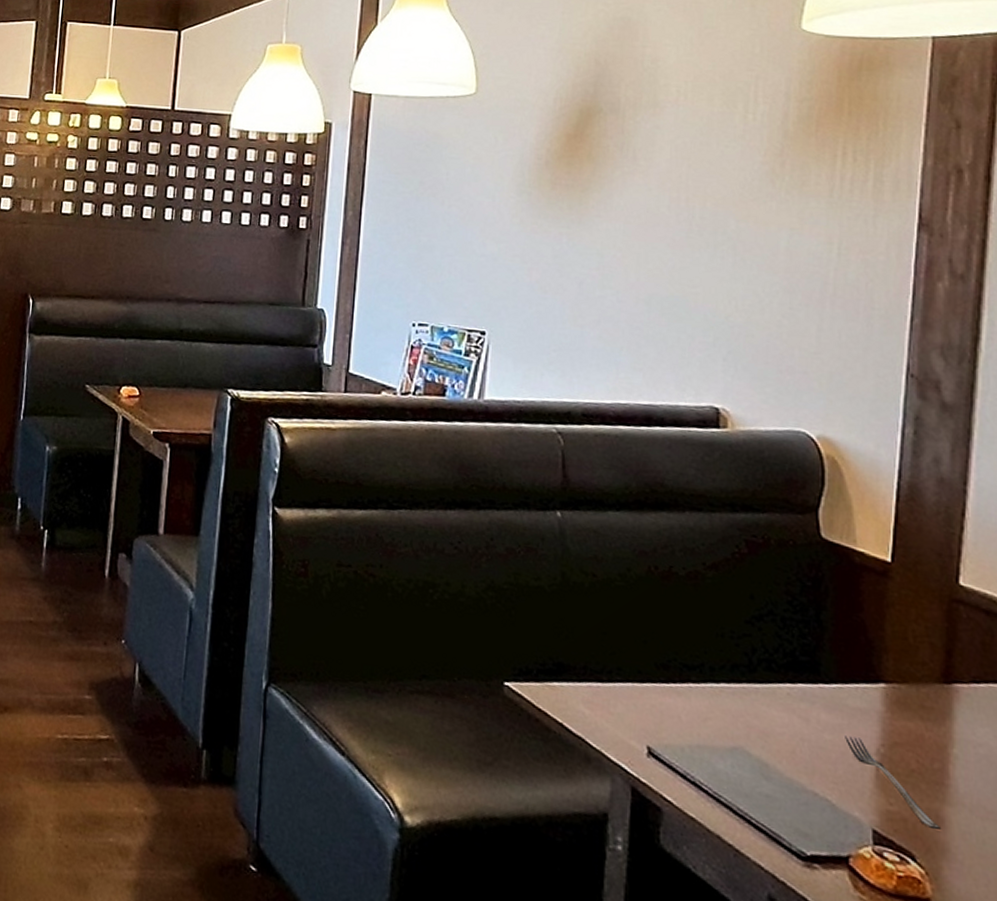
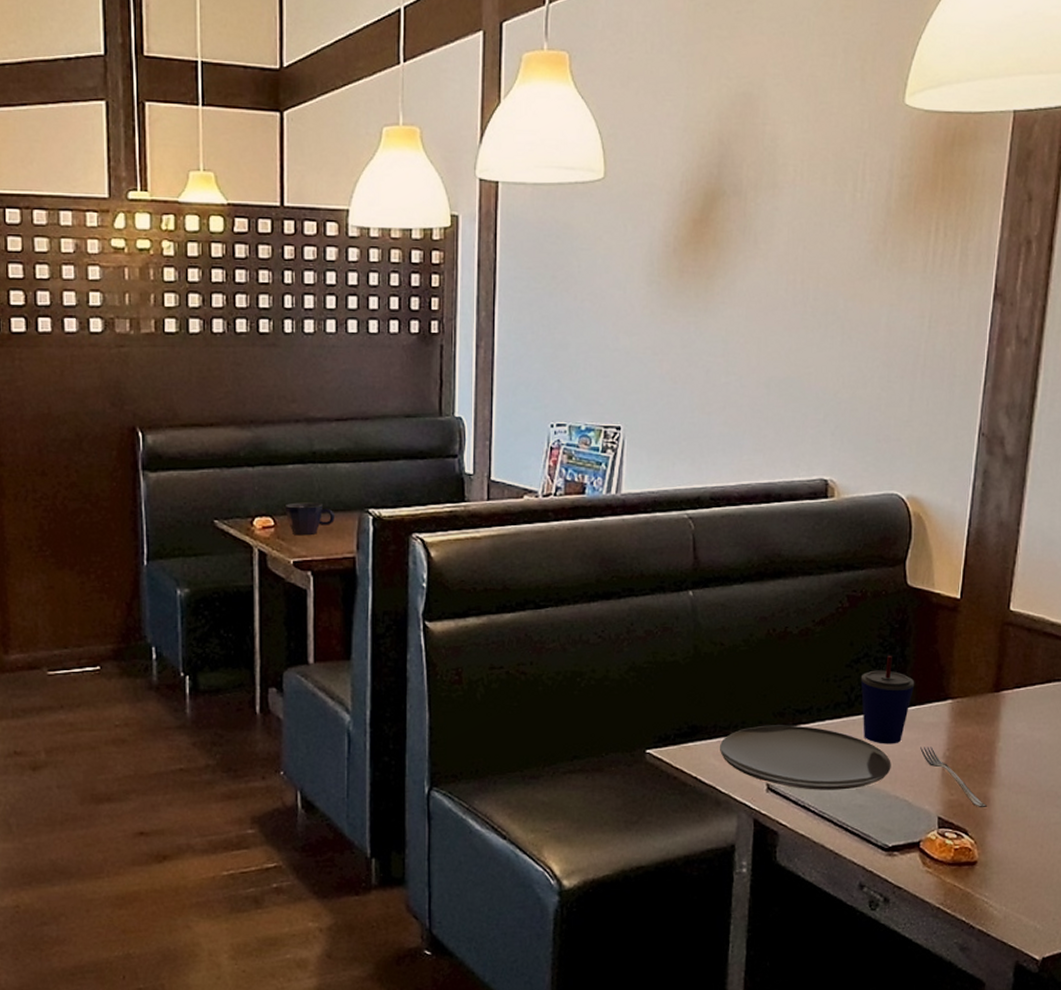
cup: none [150,375,196,409] -> present [286,502,335,536]
plate: none [589,676,807,774] -> present [719,725,891,790]
beverage cup: none [764,616,835,727] -> present [860,655,915,744]

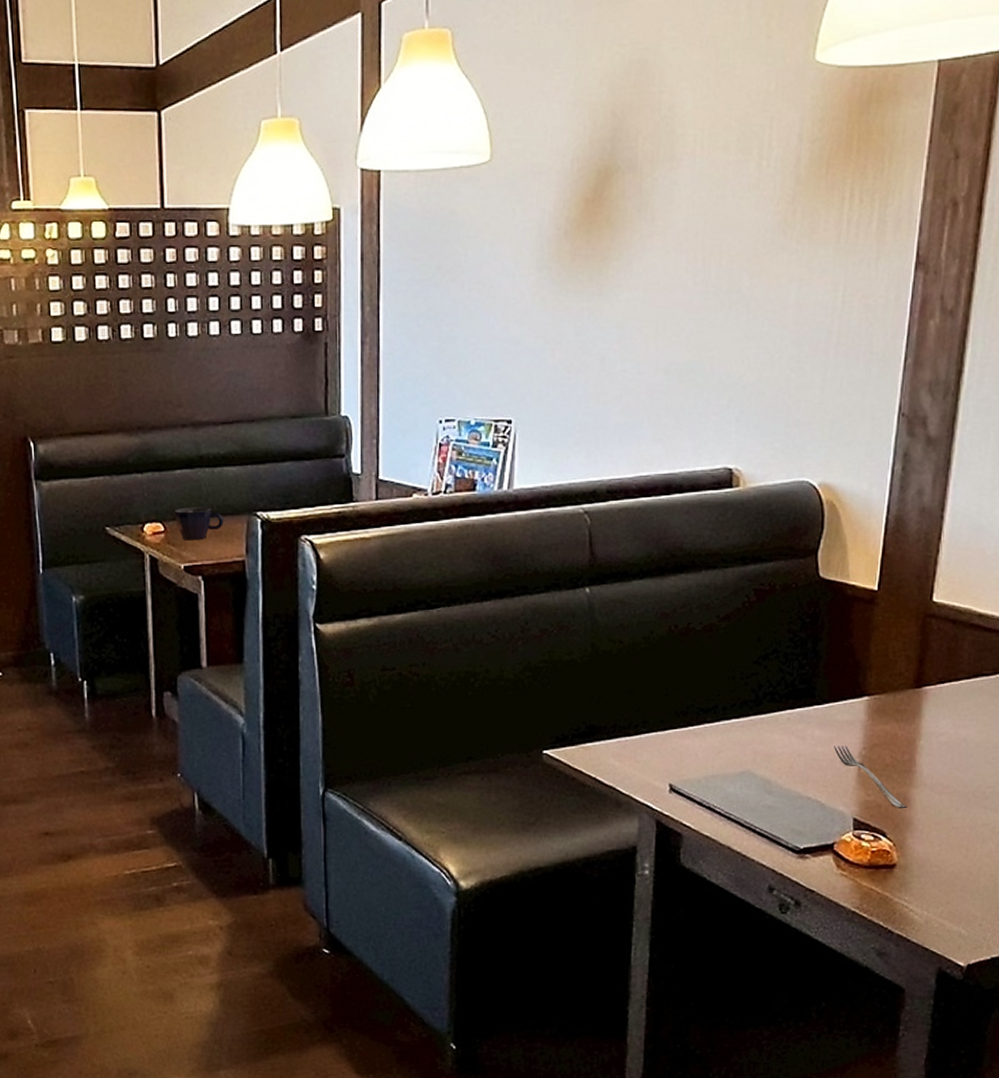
plate: present [719,725,891,790] -> none [619,724,803,791]
beverage cup: present [860,655,915,744] -> none [769,650,828,744]

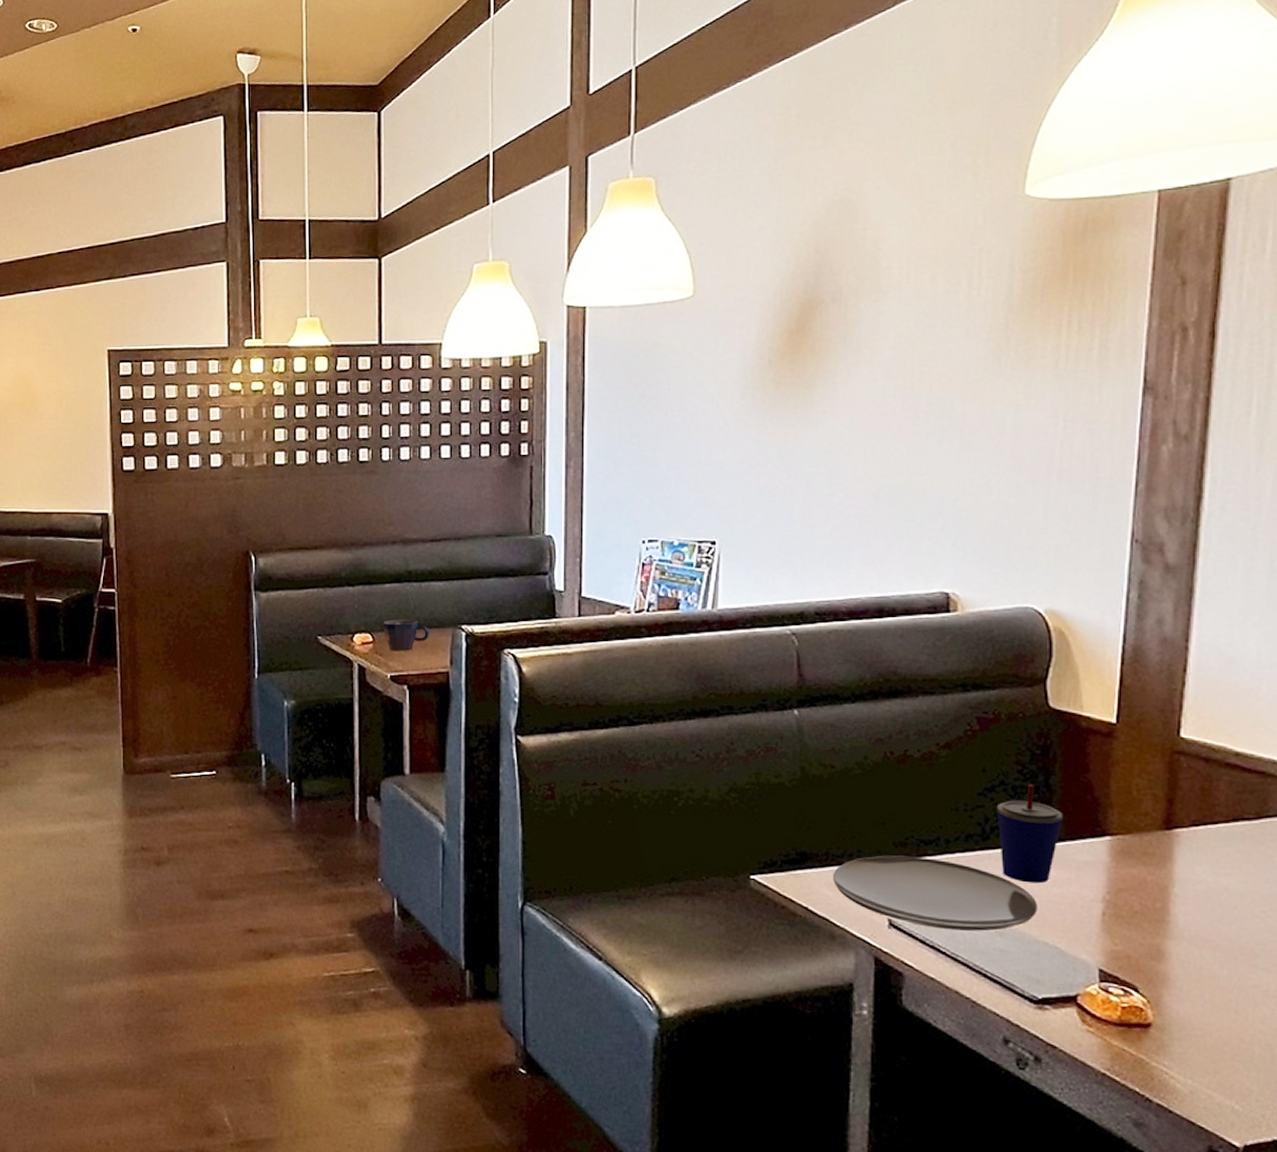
plate: none [619,724,803,791] -> present [832,855,1038,932]
beverage cup: none [769,650,828,744] -> present [996,783,1063,884]
fork: present [834,745,907,808] -> none [1073,888,1161,962]

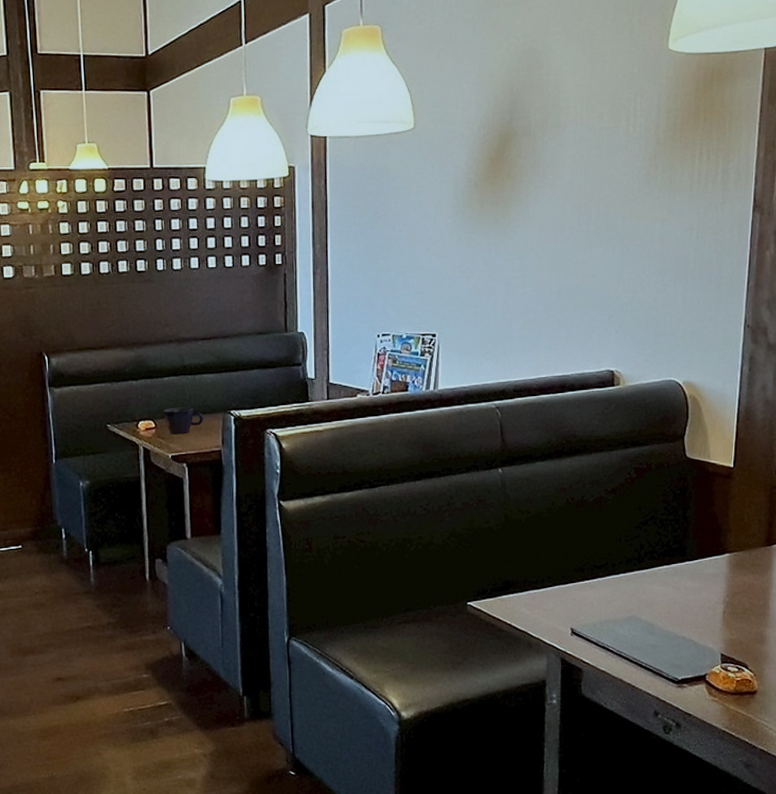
plate: present [832,855,1038,932] -> none [529,578,678,633]
beverage cup: present [996,783,1063,884] -> none [648,517,696,593]

